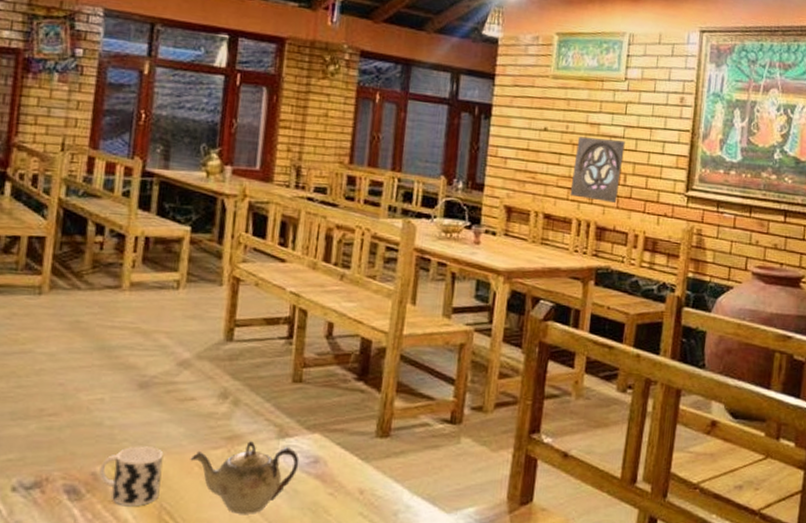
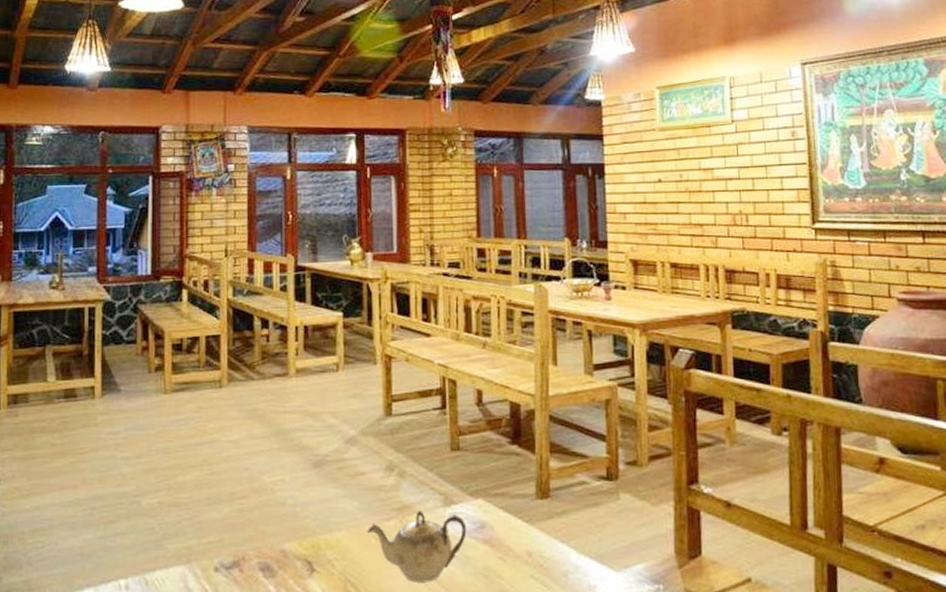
cup: present [99,446,164,507] -> none [288,522,343,581]
wall ornament: present [570,136,625,203] -> none [693,182,742,244]

